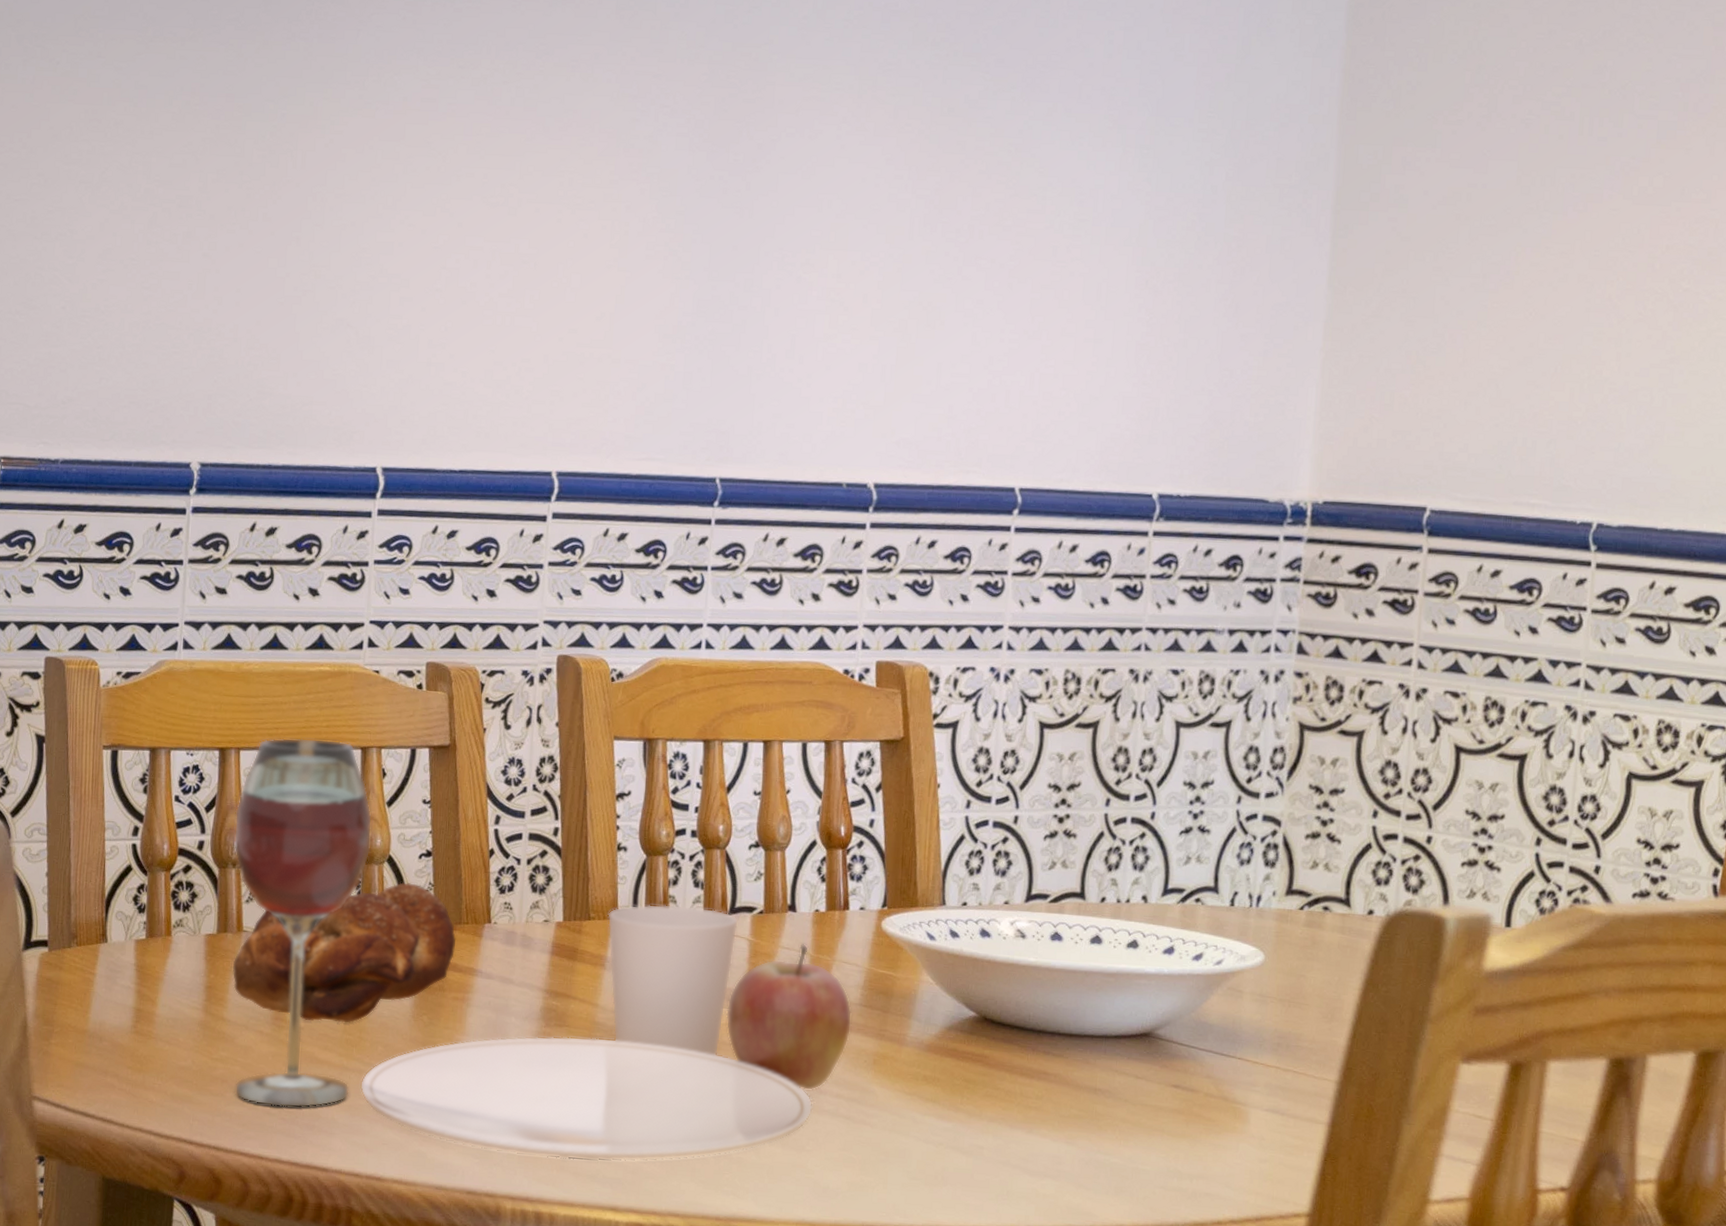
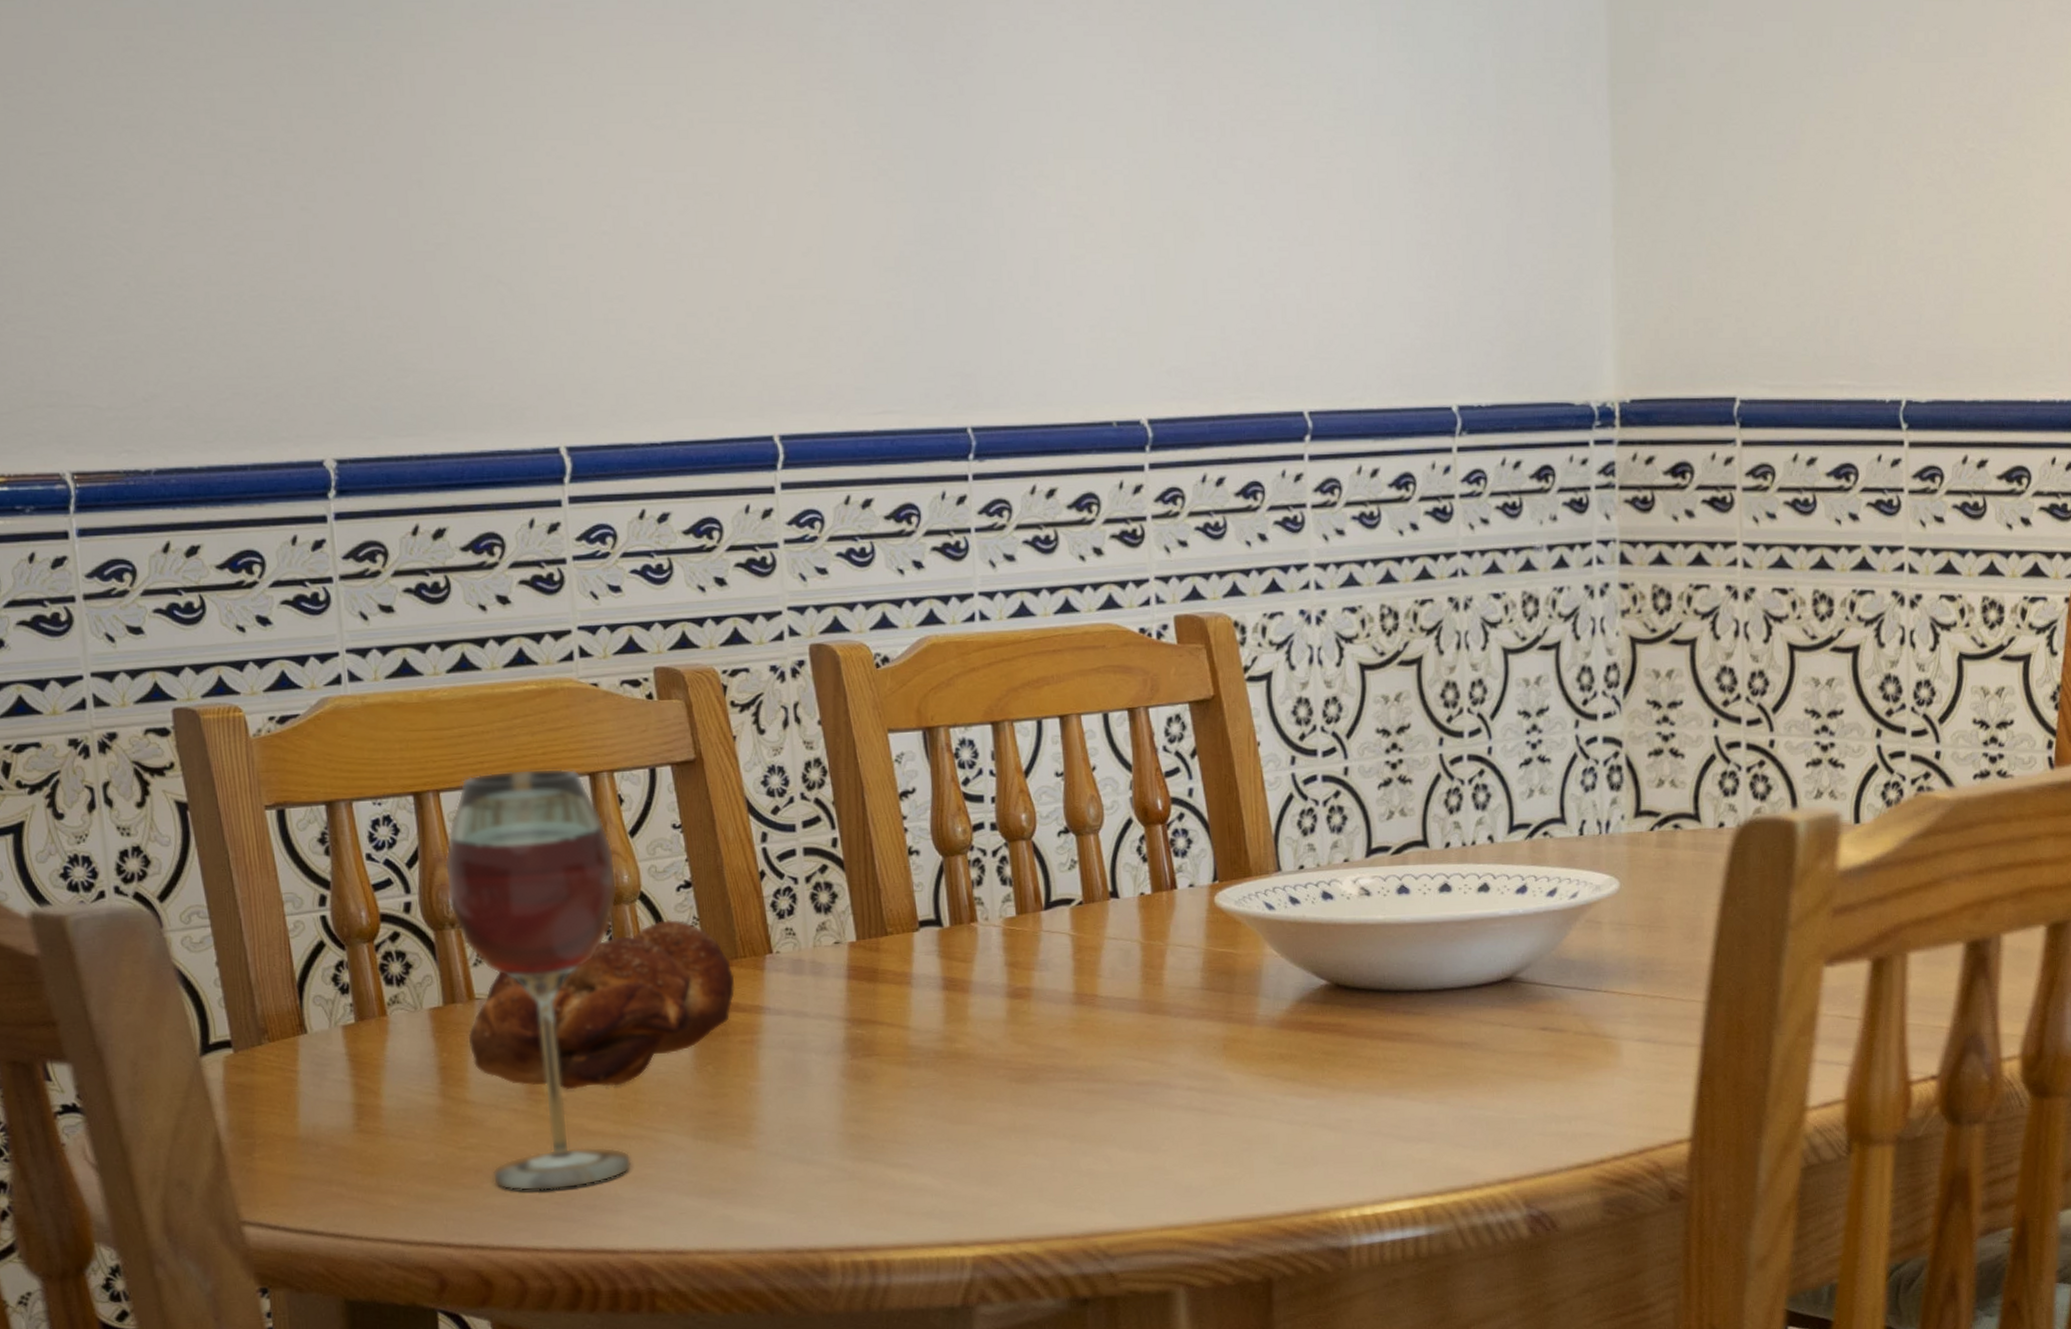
plate: present [360,1036,813,1161] -> none [644,1061,1164,1202]
dixie cup: present [607,904,738,1056] -> none [907,906,1057,1065]
apple: present [725,944,853,1091] -> none [1054,931,1196,1088]

